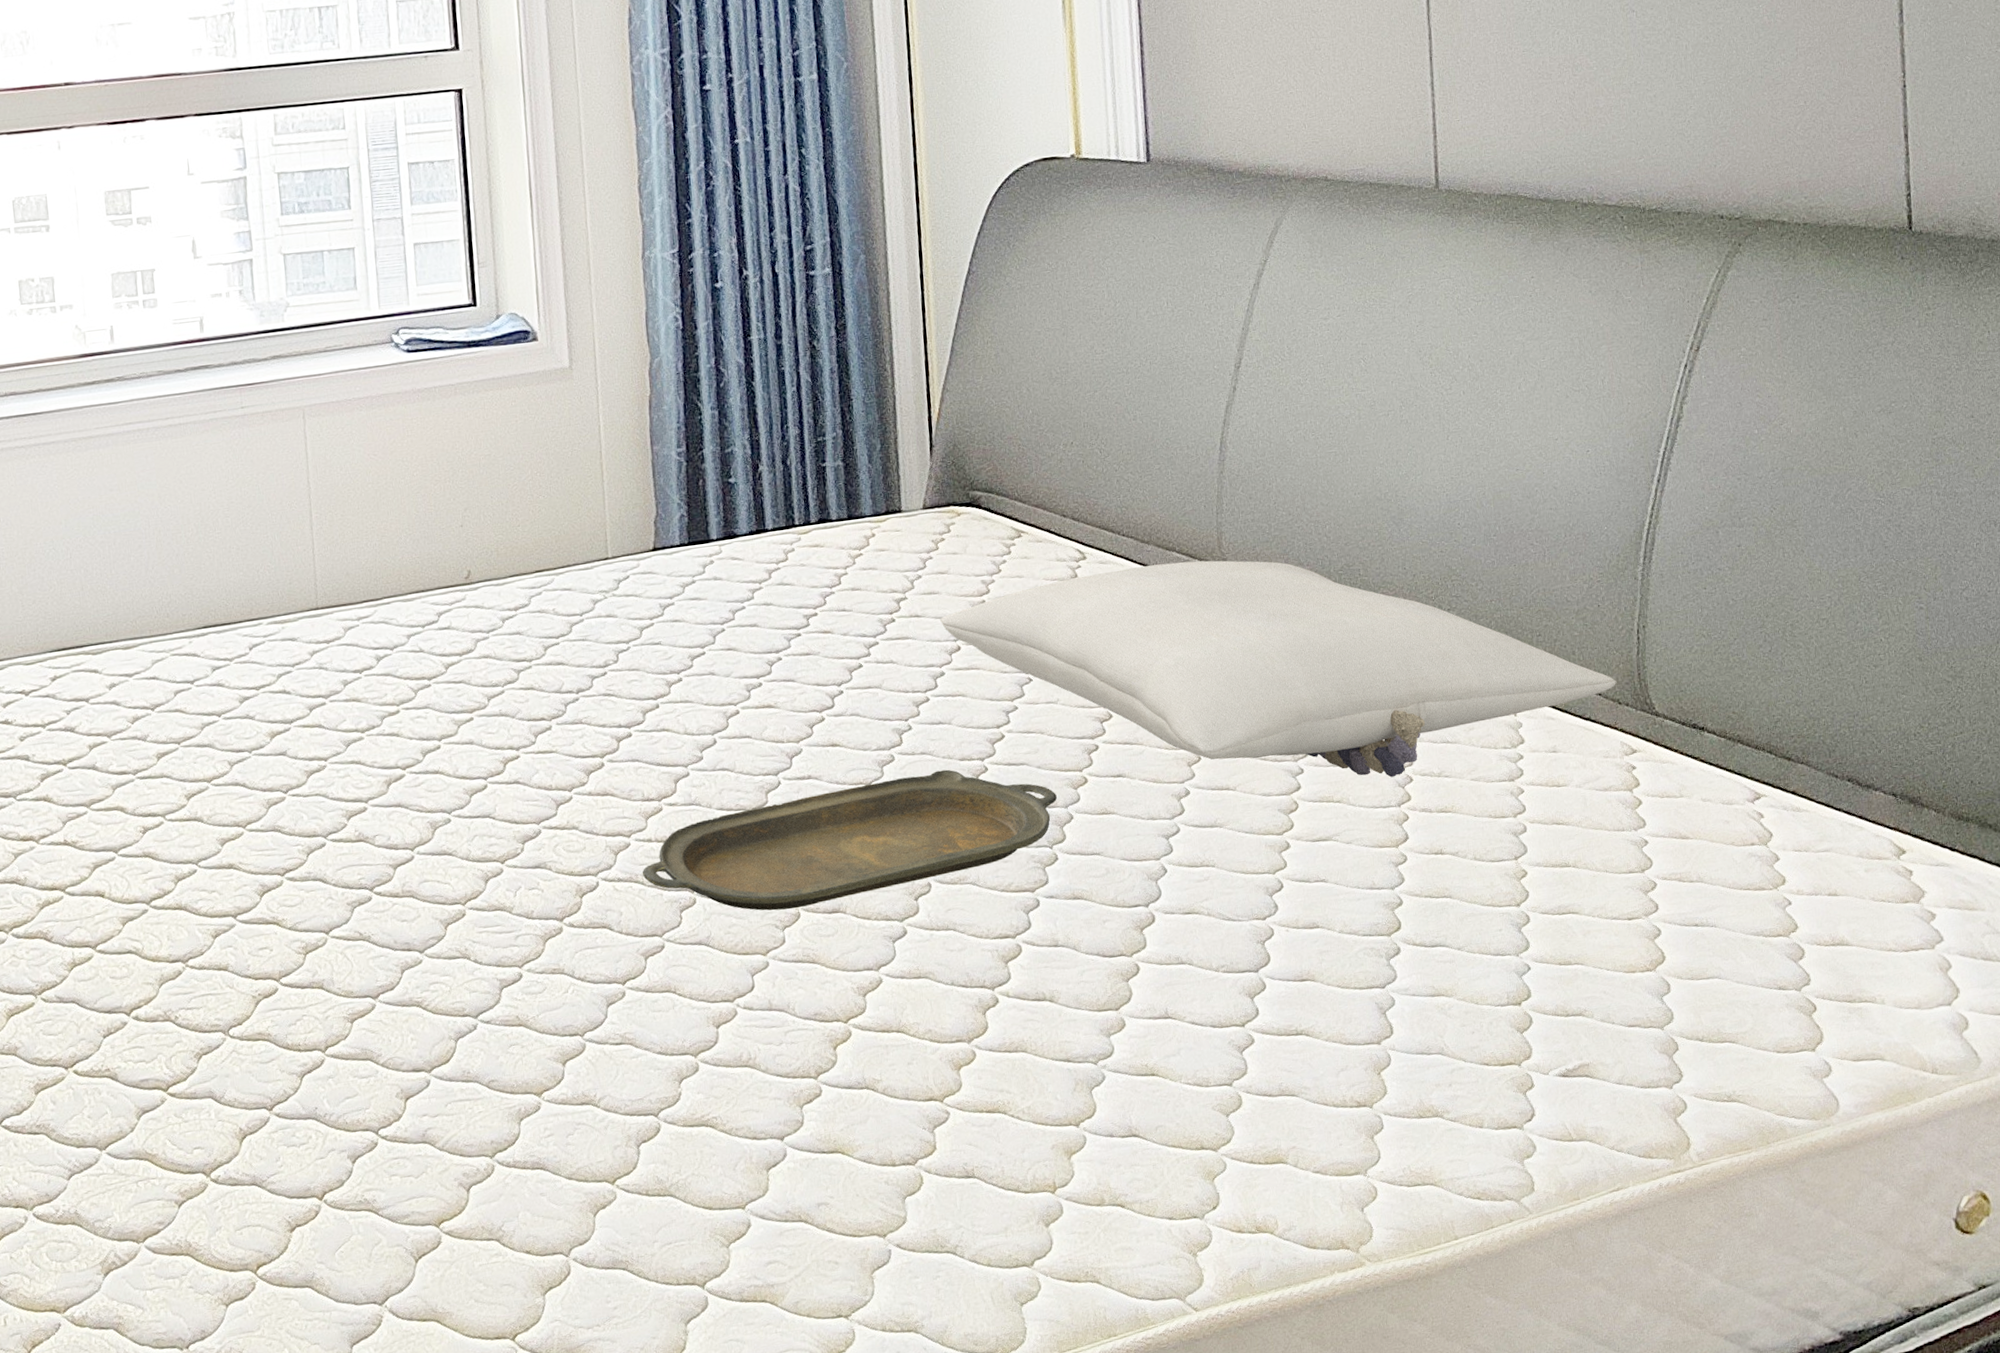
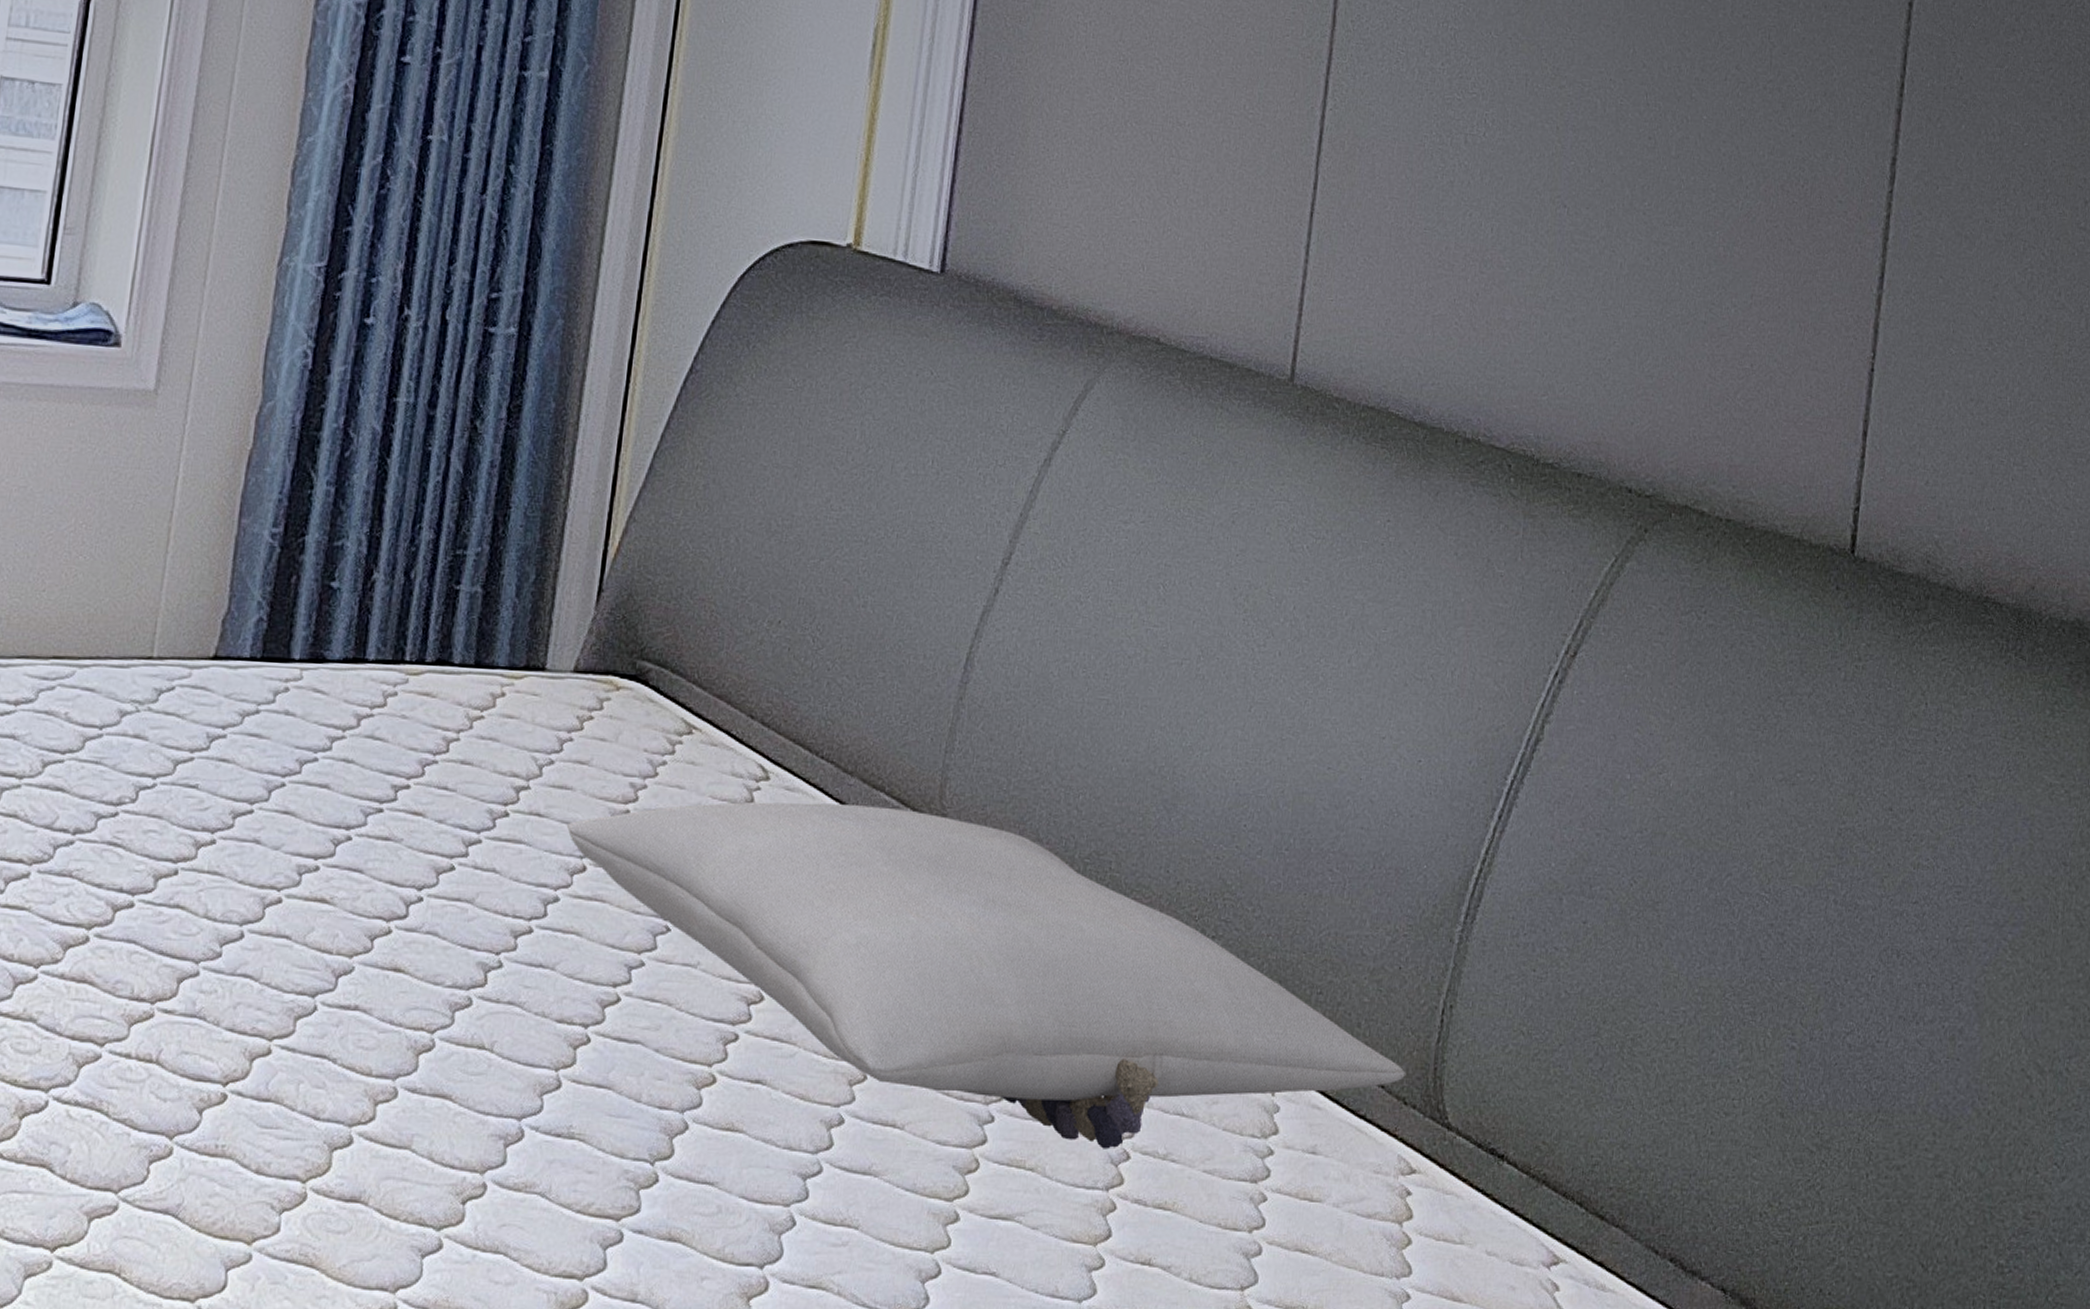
serving tray: present [642,769,1057,911] -> none [108,1030,673,1186]

